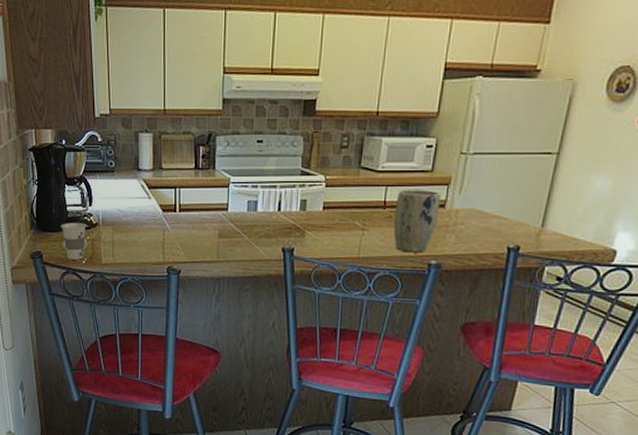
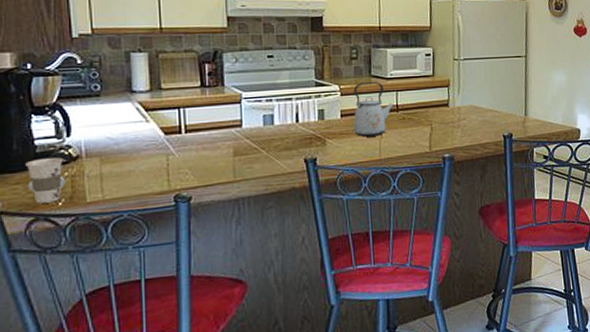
kettle: none [333,173,381,233] -> present [353,81,394,137]
plant pot: present [393,189,440,253] -> none [407,92,445,150]

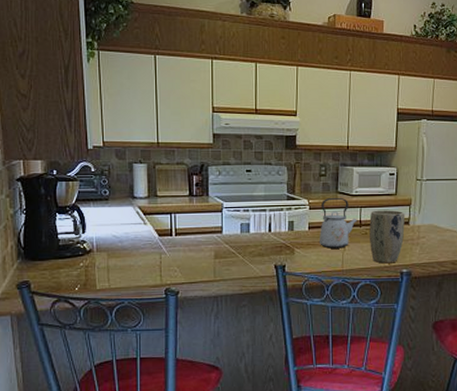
cup: present [25,157,66,204] -> none [51,250,81,287]
plant pot: none [407,92,445,150] -> present [369,210,405,264]

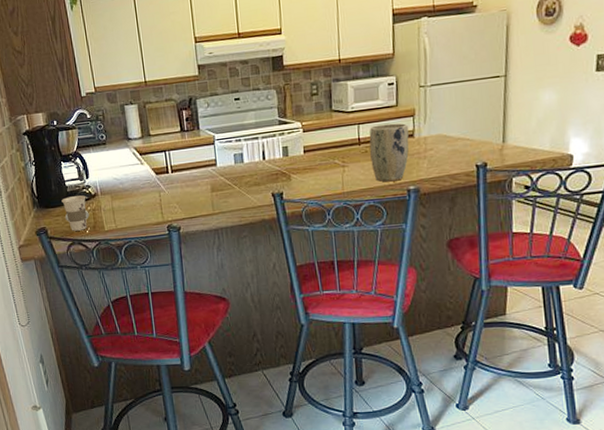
cup: none [51,250,81,287] -> present [61,195,90,231]
kettle: present [319,197,357,249] -> none [315,116,356,172]

